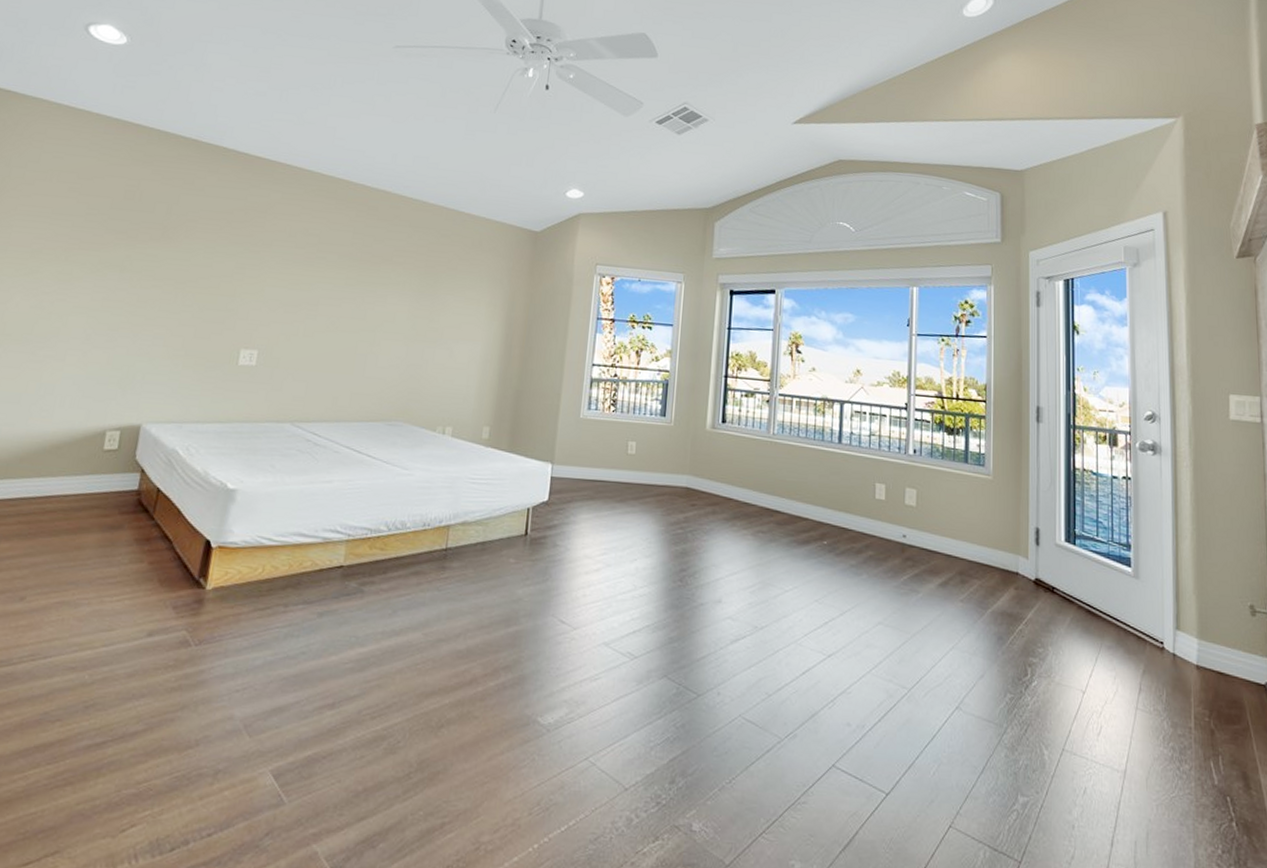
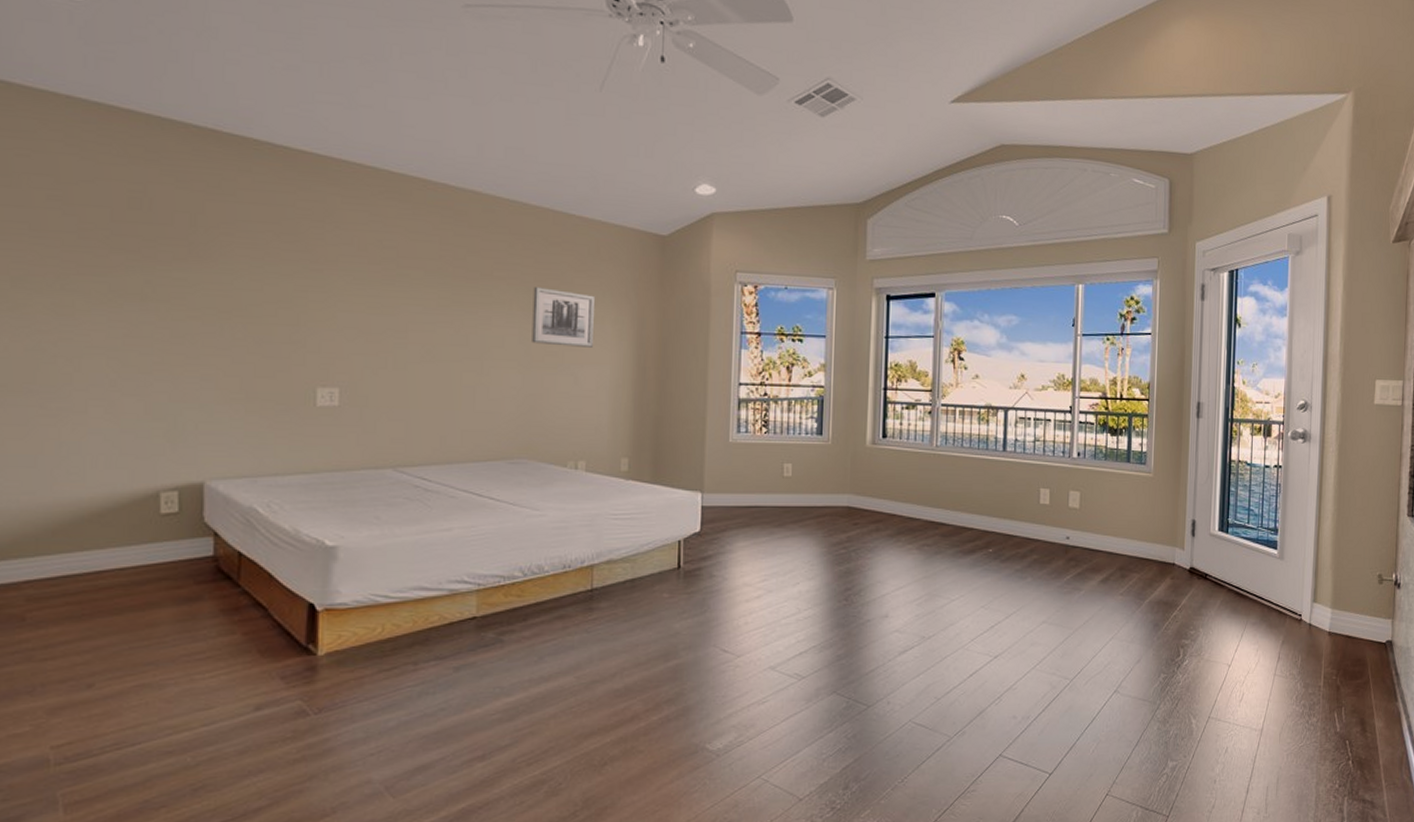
wall art: none [418,272,475,326] -> present [532,287,596,348]

